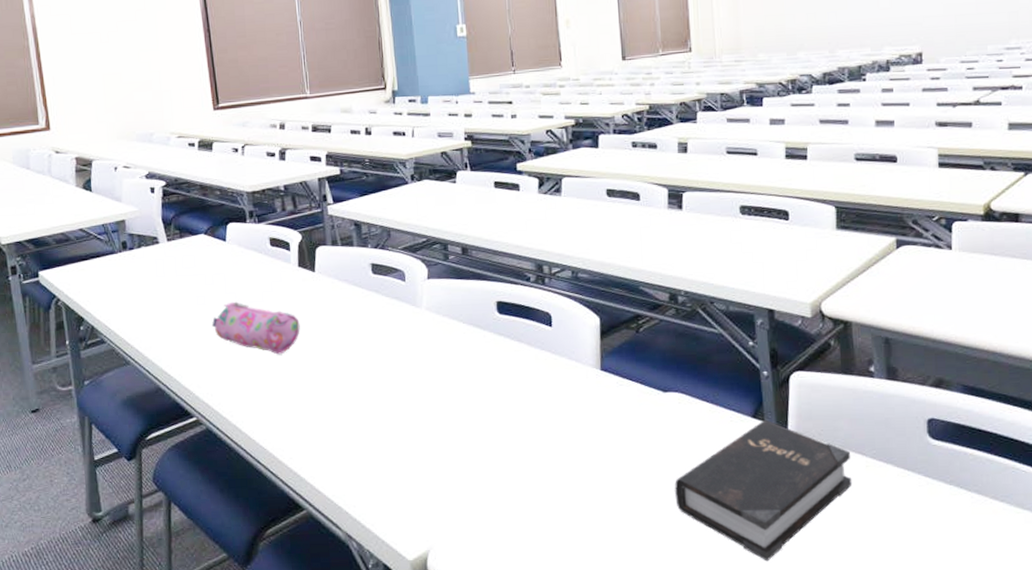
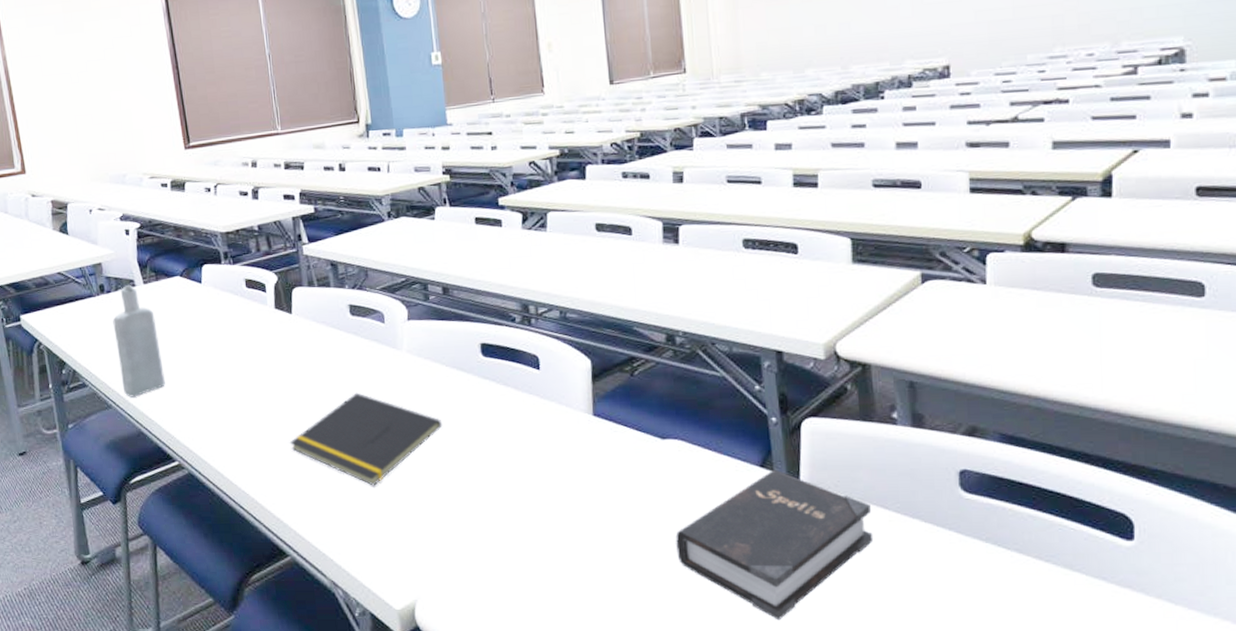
bottle: none [134,241,186,354] -> present [113,284,165,397]
pencil case: present [211,301,300,355] -> none [190,344,279,399]
notepad: none [308,348,459,440] -> present [289,392,443,486]

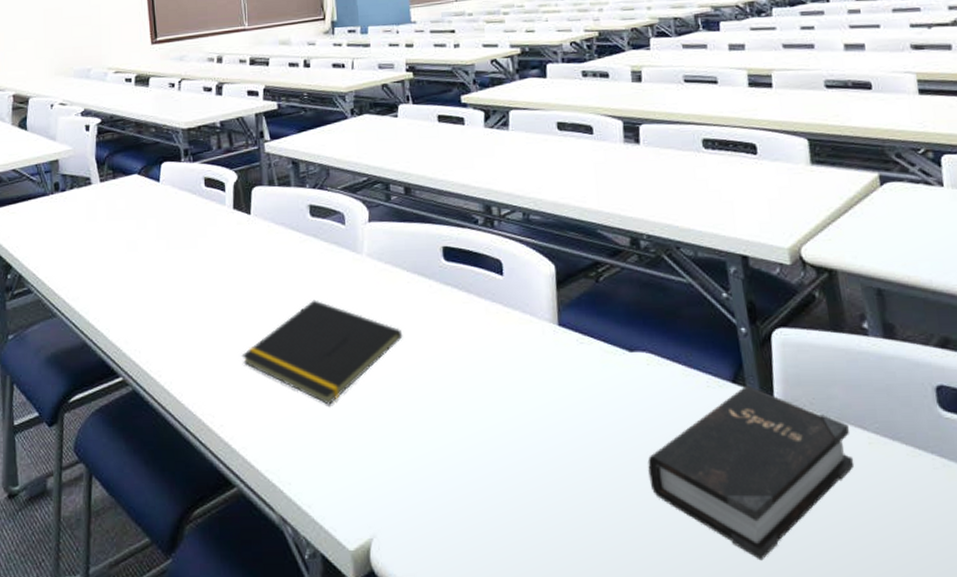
bottle: present [113,284,165,397] -> none [65,182,115,305]

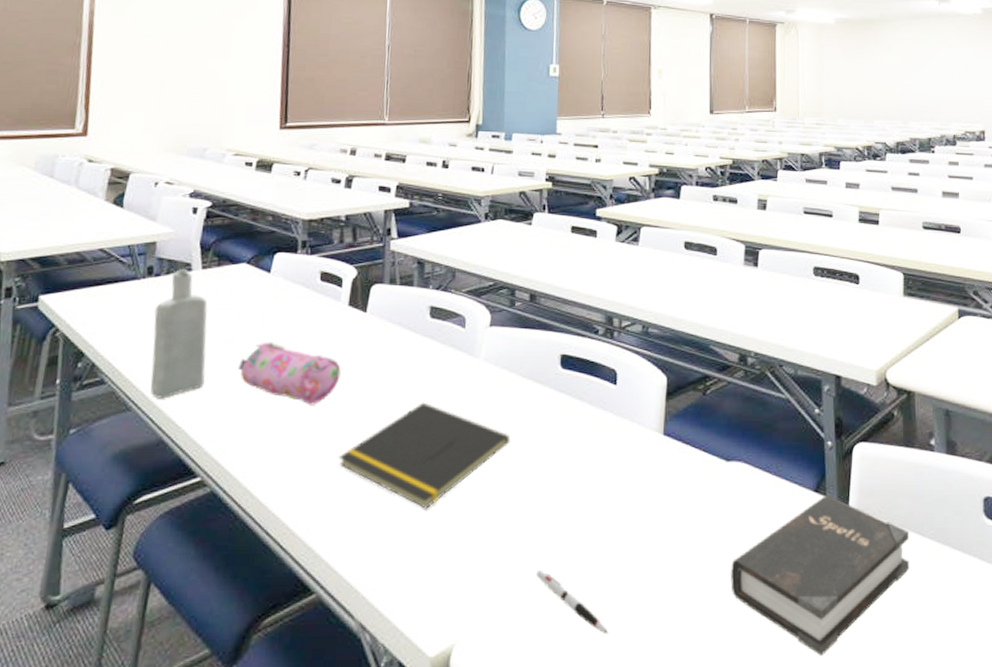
bottle: none [65,182,115,305] -> present [150,268,208,399]
pencil case: none [142,247,234,307] -> present [237,341,341,405]
pen: none [444,465,525,532] -> present [537,569,608,635]

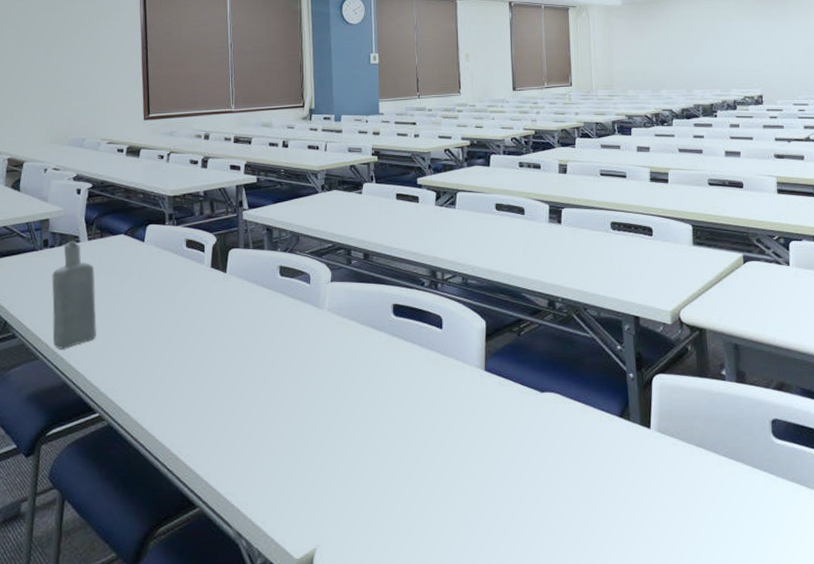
pencil case: present [237,341,341,405] -> none [122,299,208,352]
notepad: present [338,402,511,509] -> none [210,347,354,437]
pen: present [537,569,608,635] -> none [382,486,446,540]
hardback book: present [731,495,910,656] -> none [549,420,707,557]

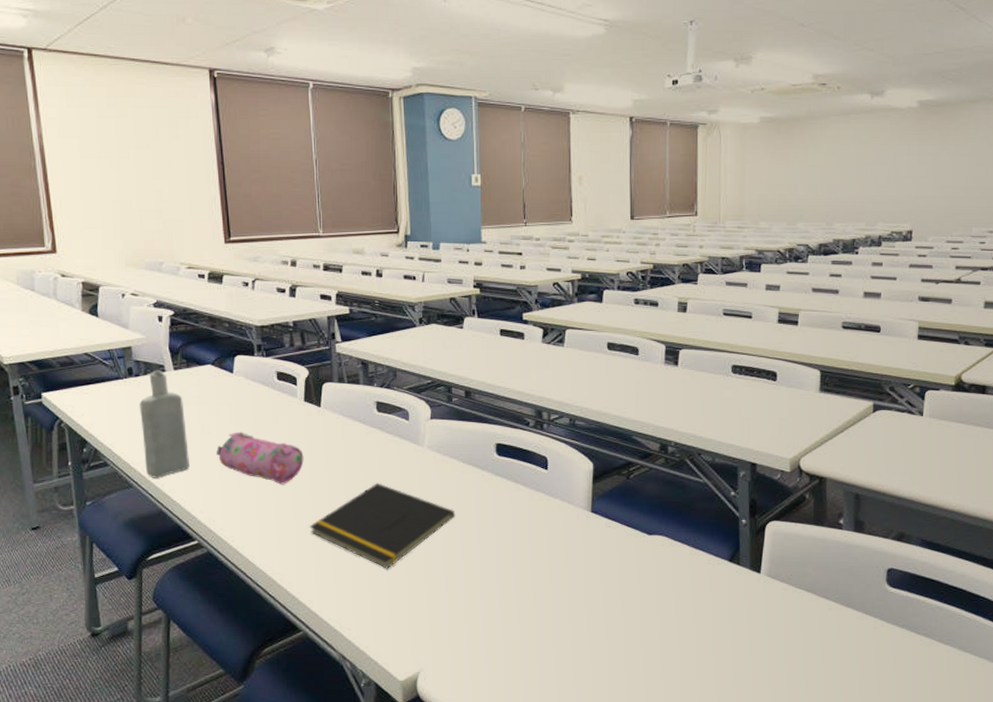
pencil case: none [122,299,208,352] -> present [216,432,304,485]
notepad: none [210,347,354,437] -> present [309,483,456,569]

